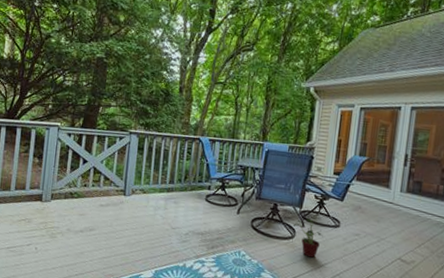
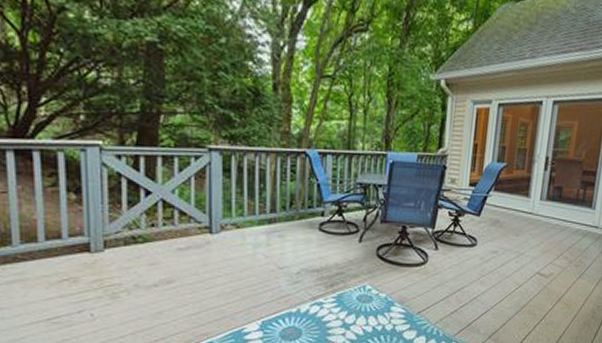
potted plant: present [293,218,323,258] -> none [426,240,459,283]

